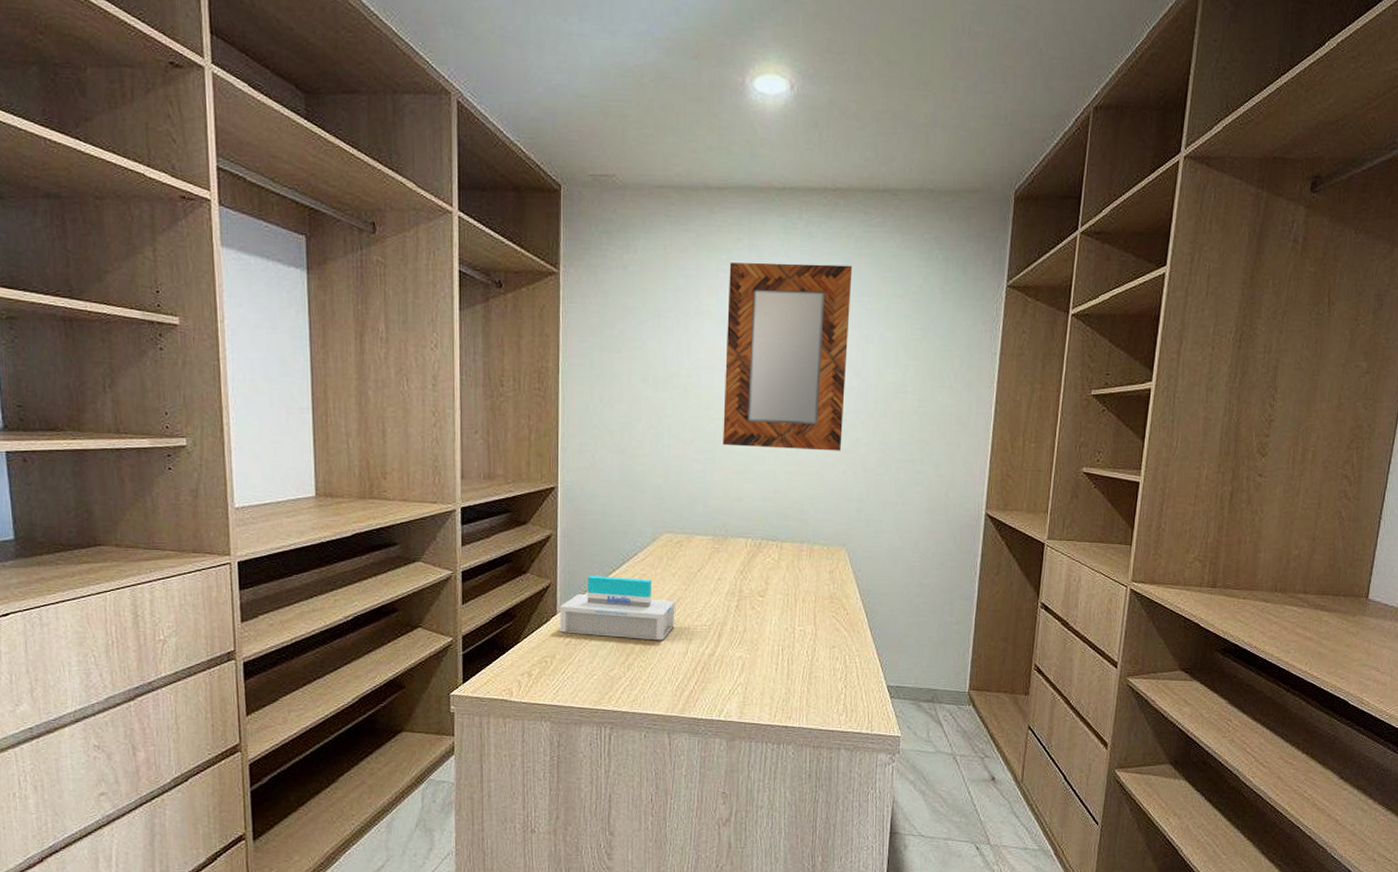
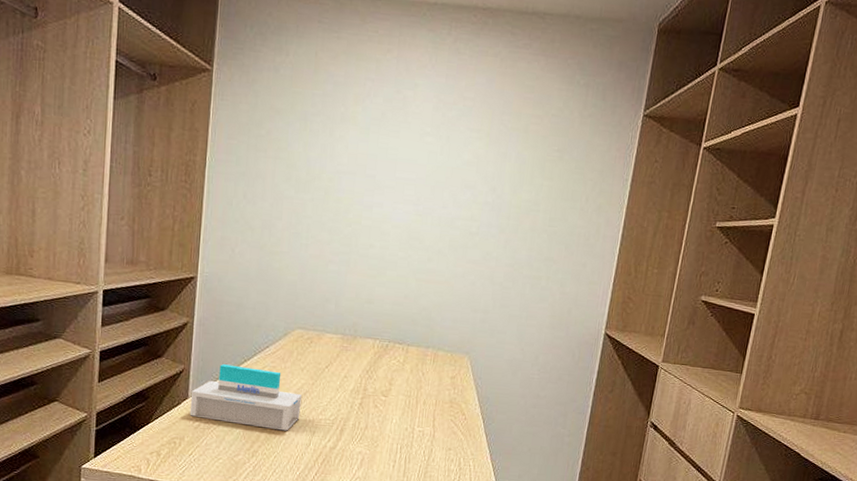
home mirror: present [723,262,853,451] -> none [358,72,496,263]

